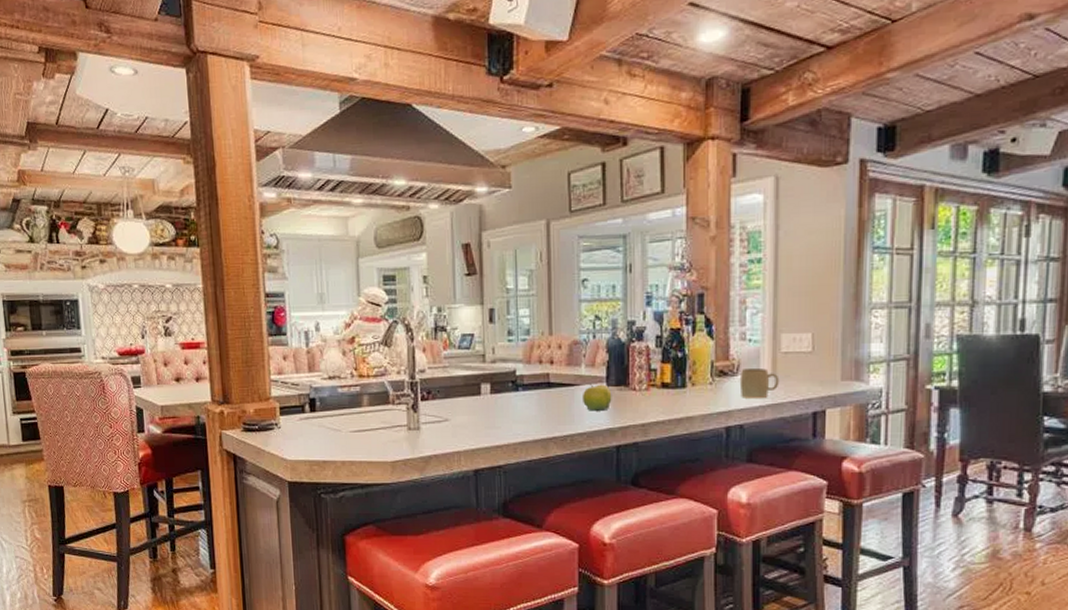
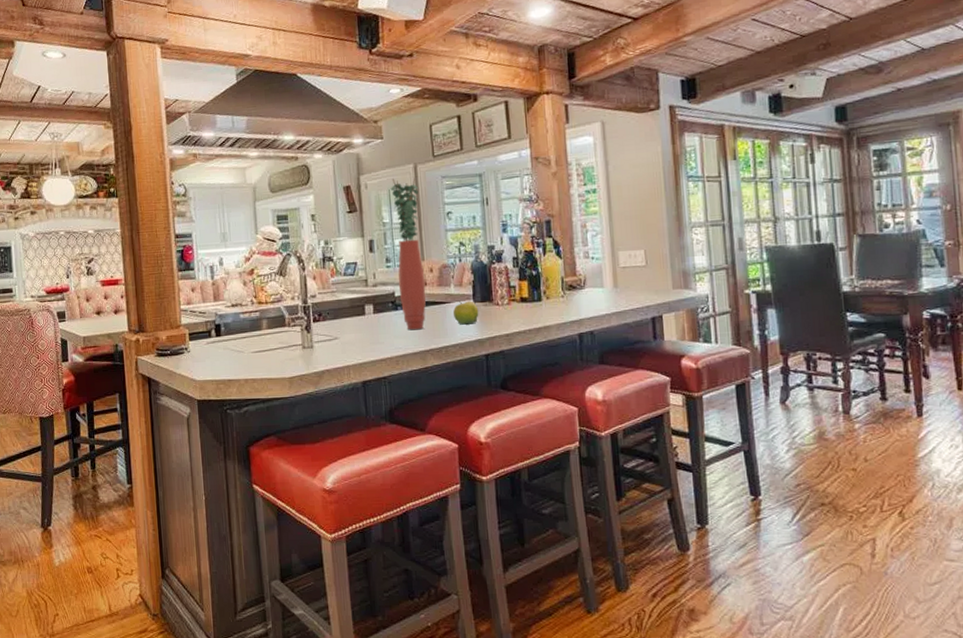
vase: none [518,236,552,415] -> present [391,177,427,330]
mug: present [739,368,780,399] -> none [586,281,621,309]

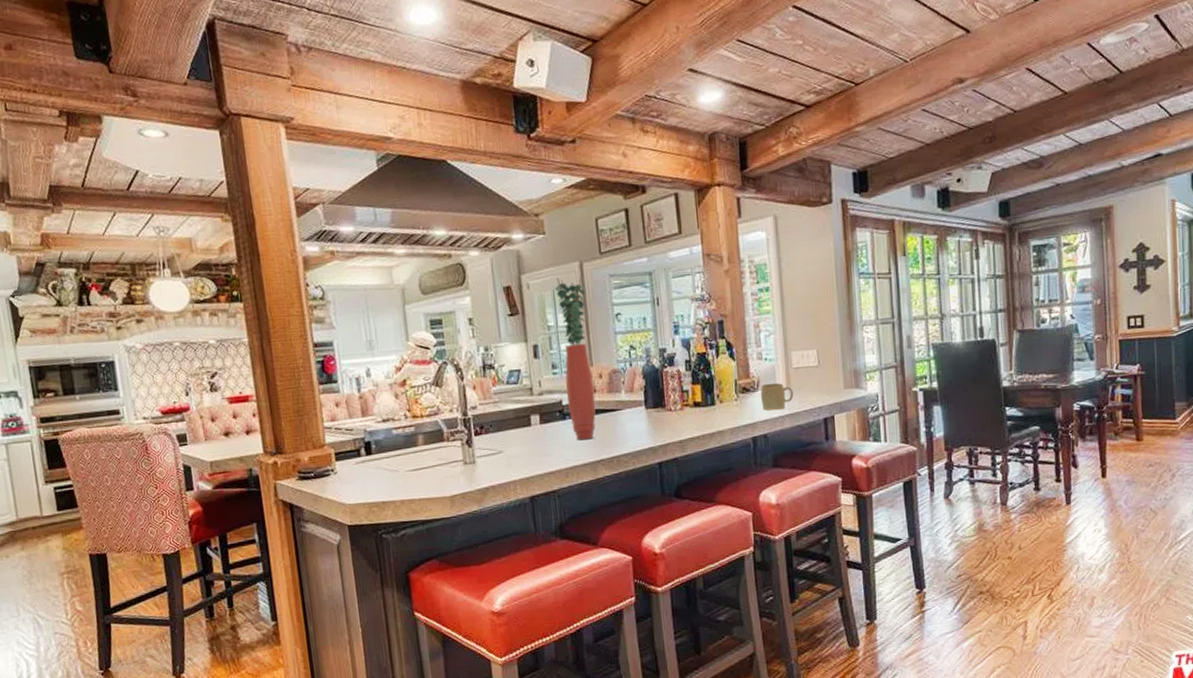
fruit: present [453,301,479,325] -> none [624,407,652,433]
mug: none [586,281,621,309] -> present [760,383,794,411]

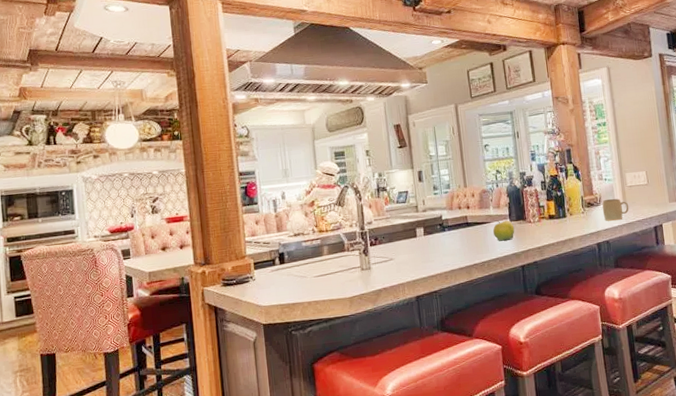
vase: present [555,276,596,441] -> none [436,116,470,249]
fruit: none [624,407,652,433] -> present [492,220,515,241]

